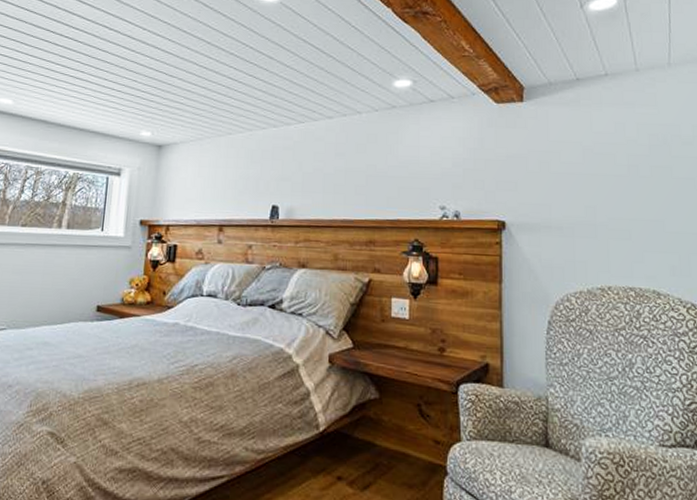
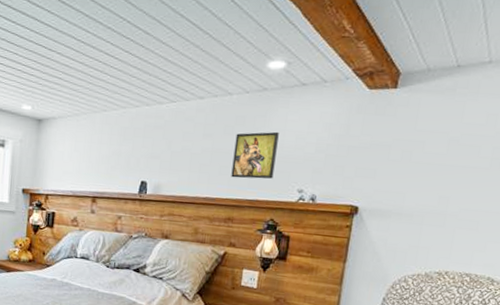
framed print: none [368,148,413,198] -> present [231,131,279,179]

